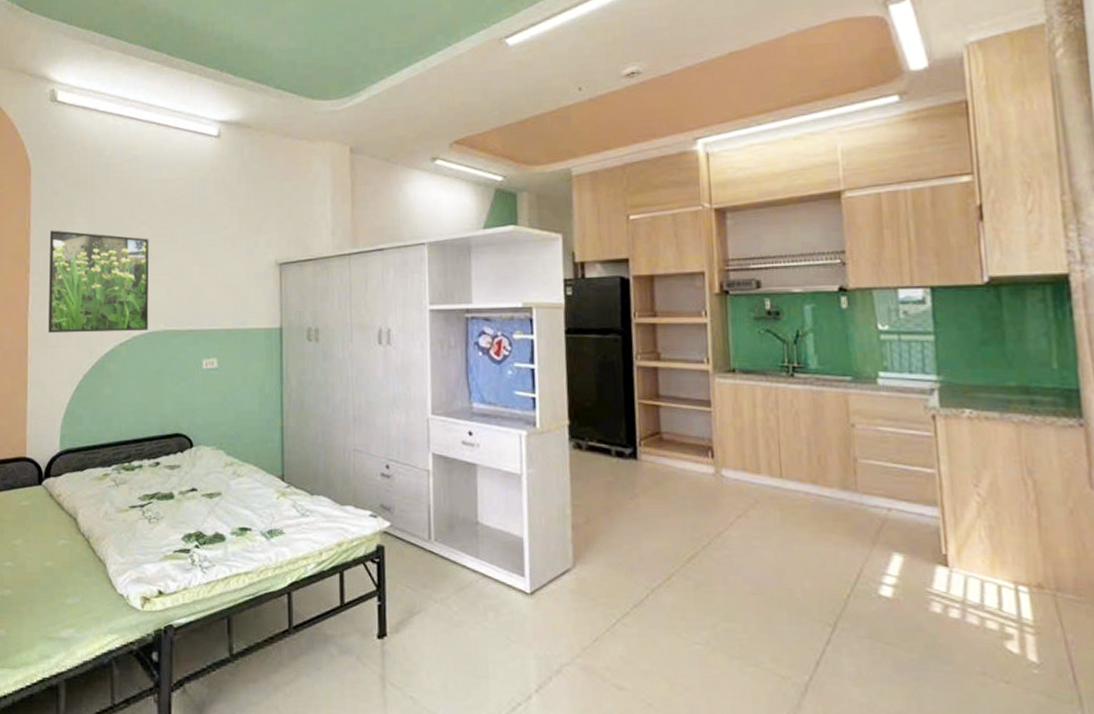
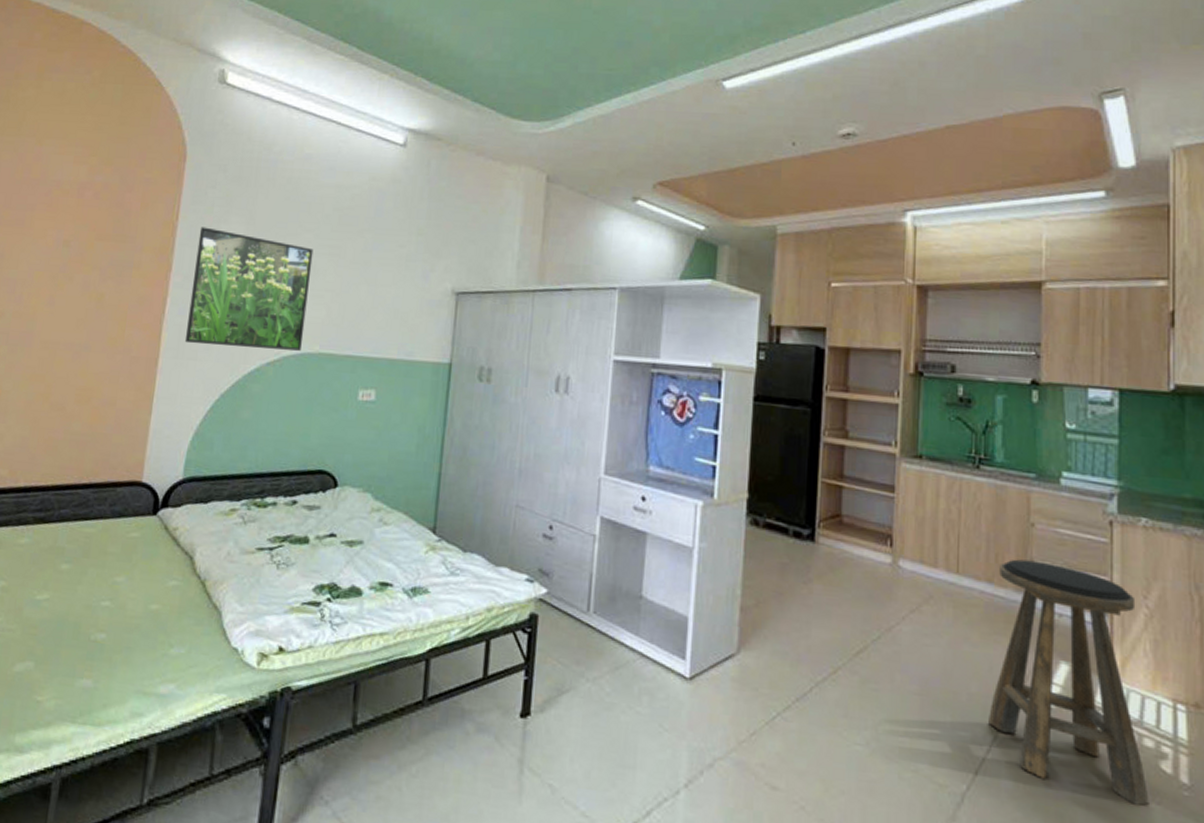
stool: none [823,459,998,685] -> present [989,559,1149,806]

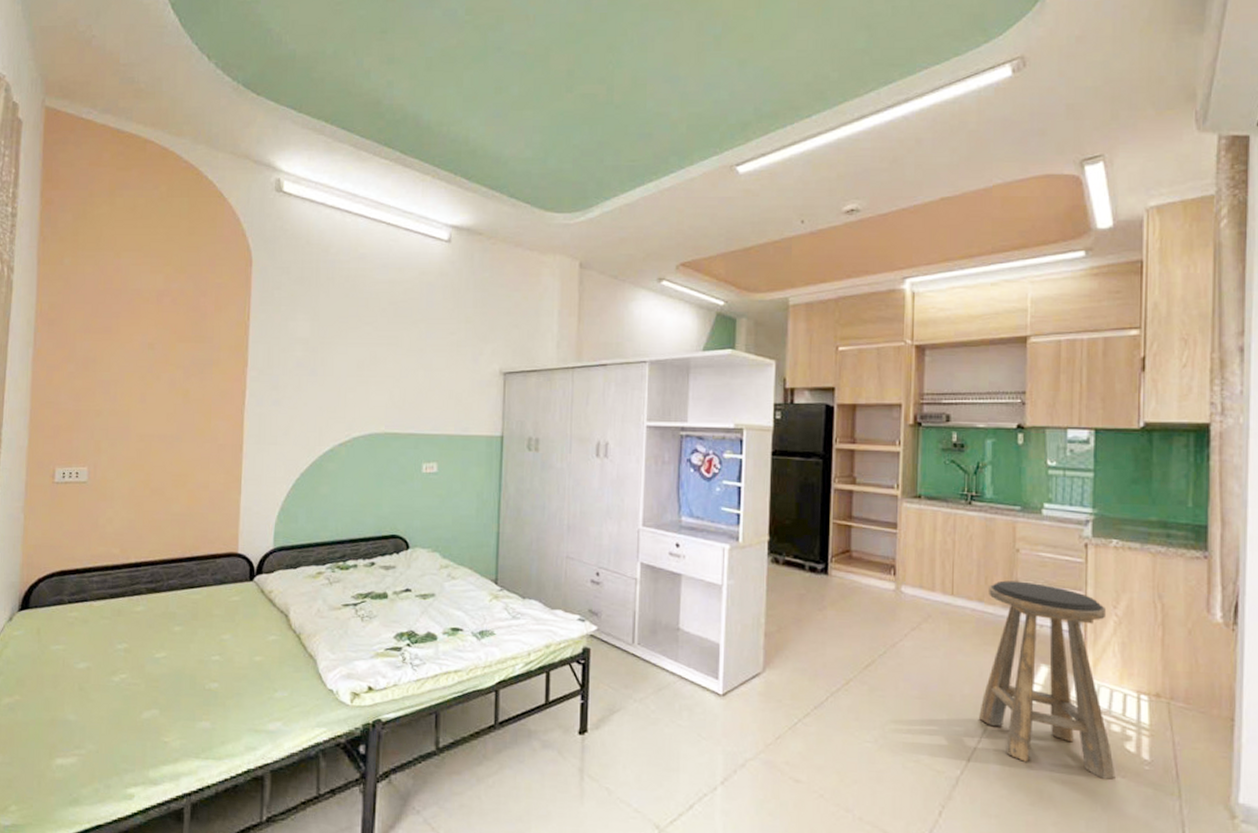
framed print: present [184,227,314,351] -> none [264,325,373,432]

